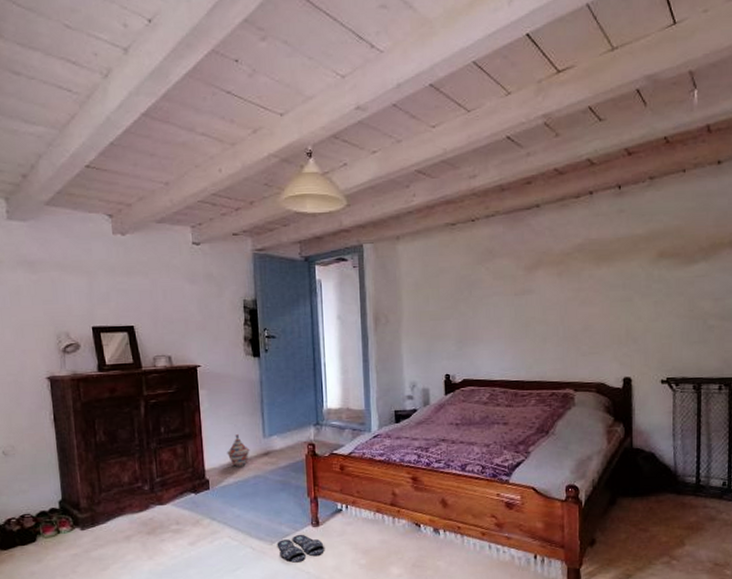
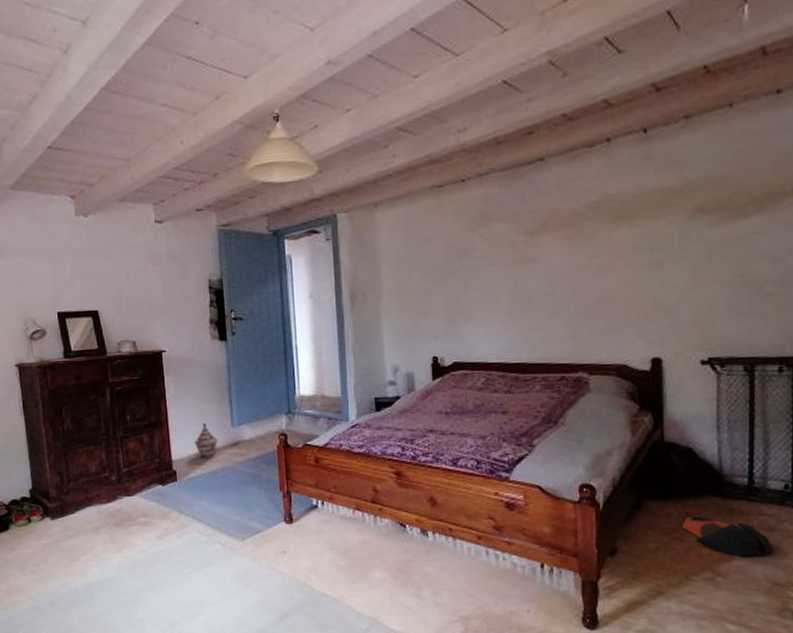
slippers: present [277,534,324,563] -> none [248,531,299,561]
bag: none [646,510,715,543] -> present [682,516,774,558]

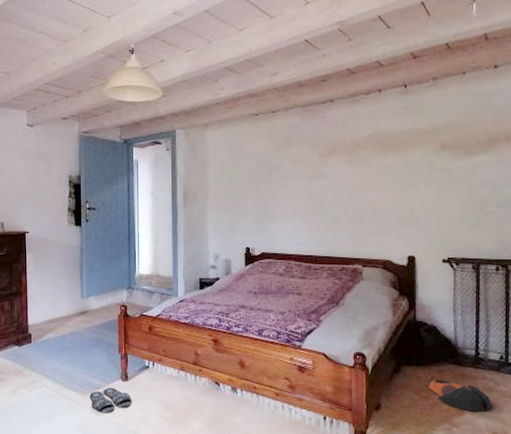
woven basket: present [194,423,218,457] -> none [48,294,69,323]
slippers: none [248,531,299,561] -> present [89,387,132,413]

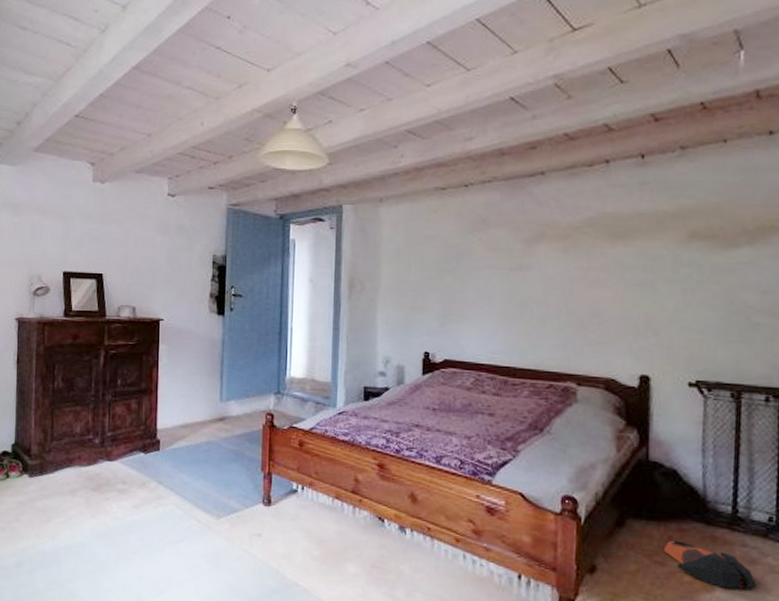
slippers: present [89,387,132,413] -> none [223,511,275,544]

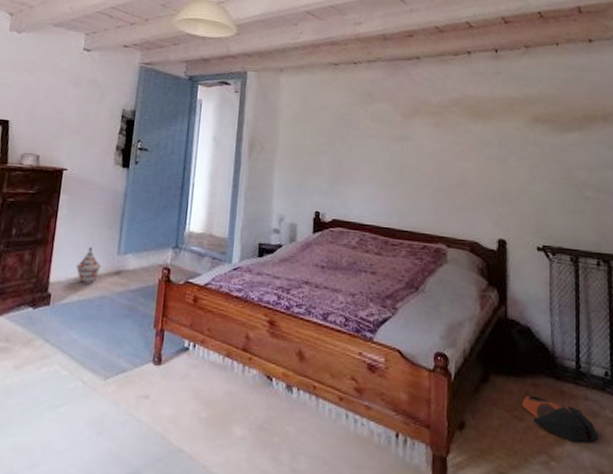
woven basket: none [181,395,205,430] -> present [76,247,101,284]

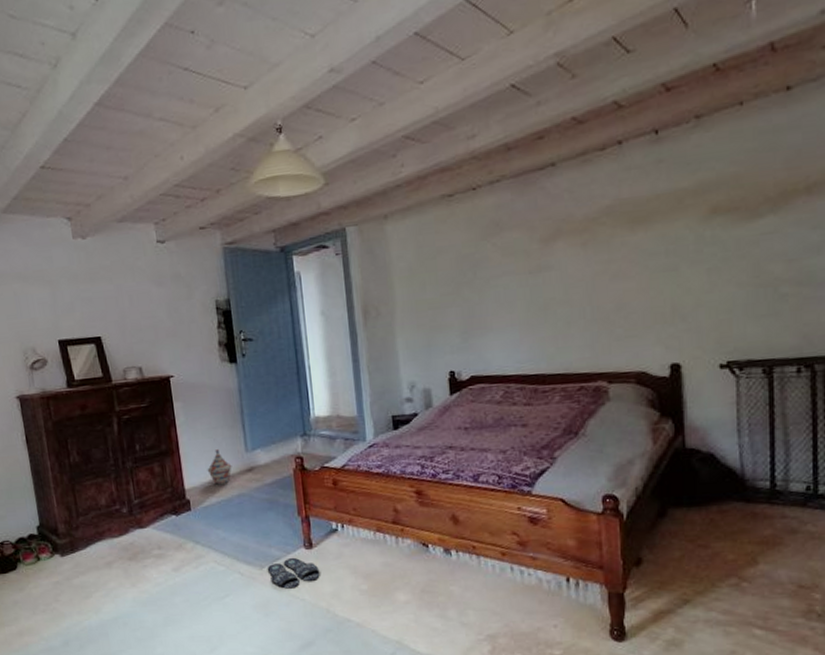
slippers: none [111,371,163,407] -> present [267,557,320,589]
bag: present [521,395,598,444] -> none [706,522,798,561]

